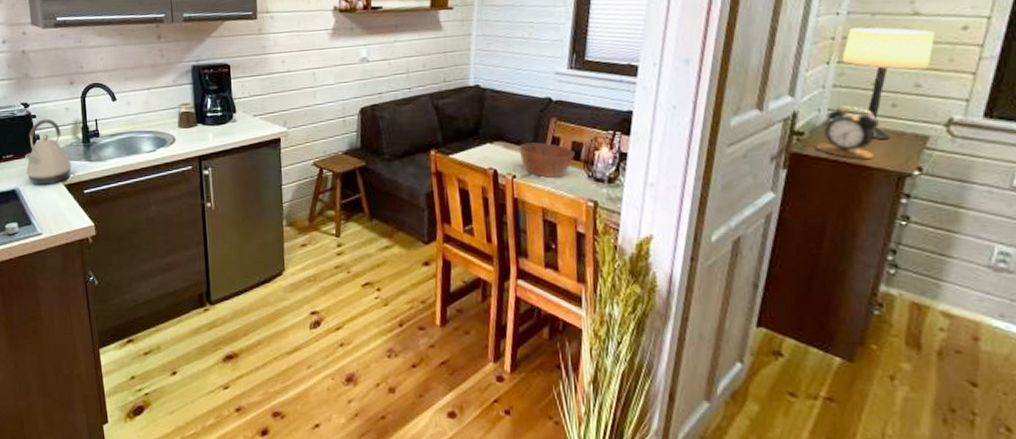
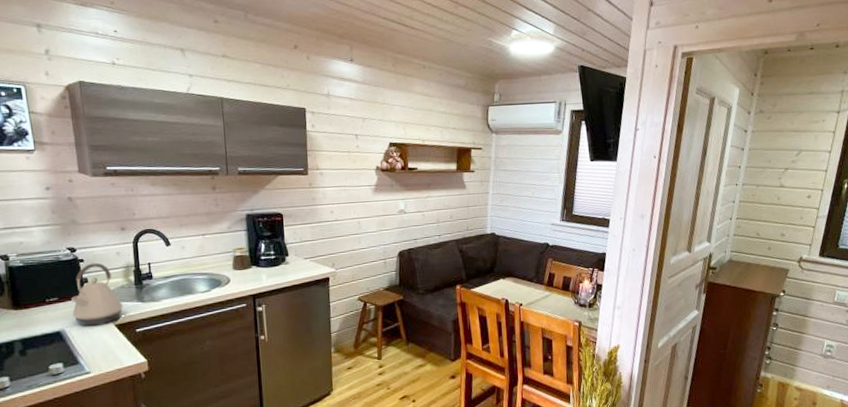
bowl: present [520,142,575,178] -> none [525,277,565,305]
alarm clock: present [815,105,879,160] -> none [723,249,761,286]
table lamp: present [841,27,936,140] -> none [739,194,793,273]

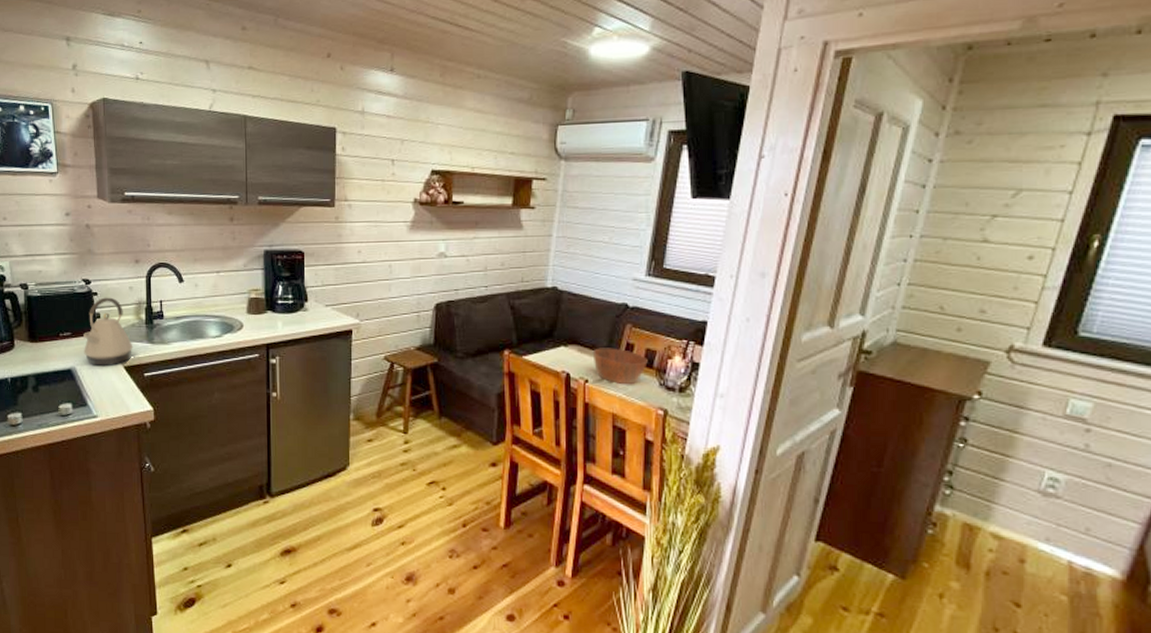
bowl: none [525,277,565,305] -> present [594,348,648,384]

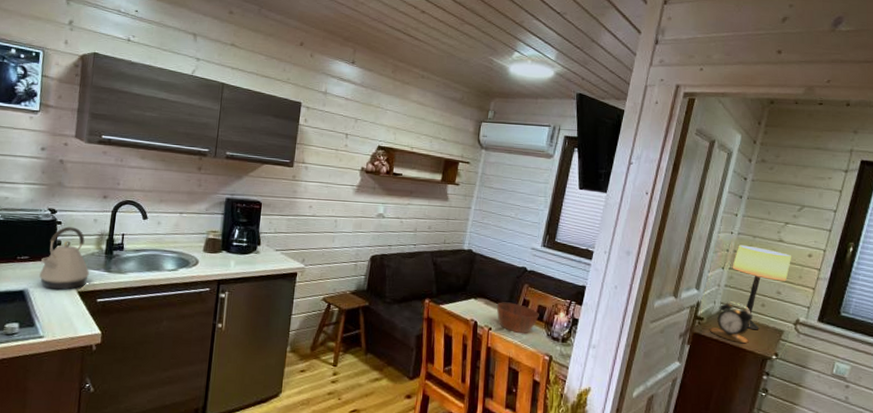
alarm clock: none [882,327,943,382] -> present [710,301,753,344]
table lamp: none [912,251,1003,363] -> present [732,245,792,330]

